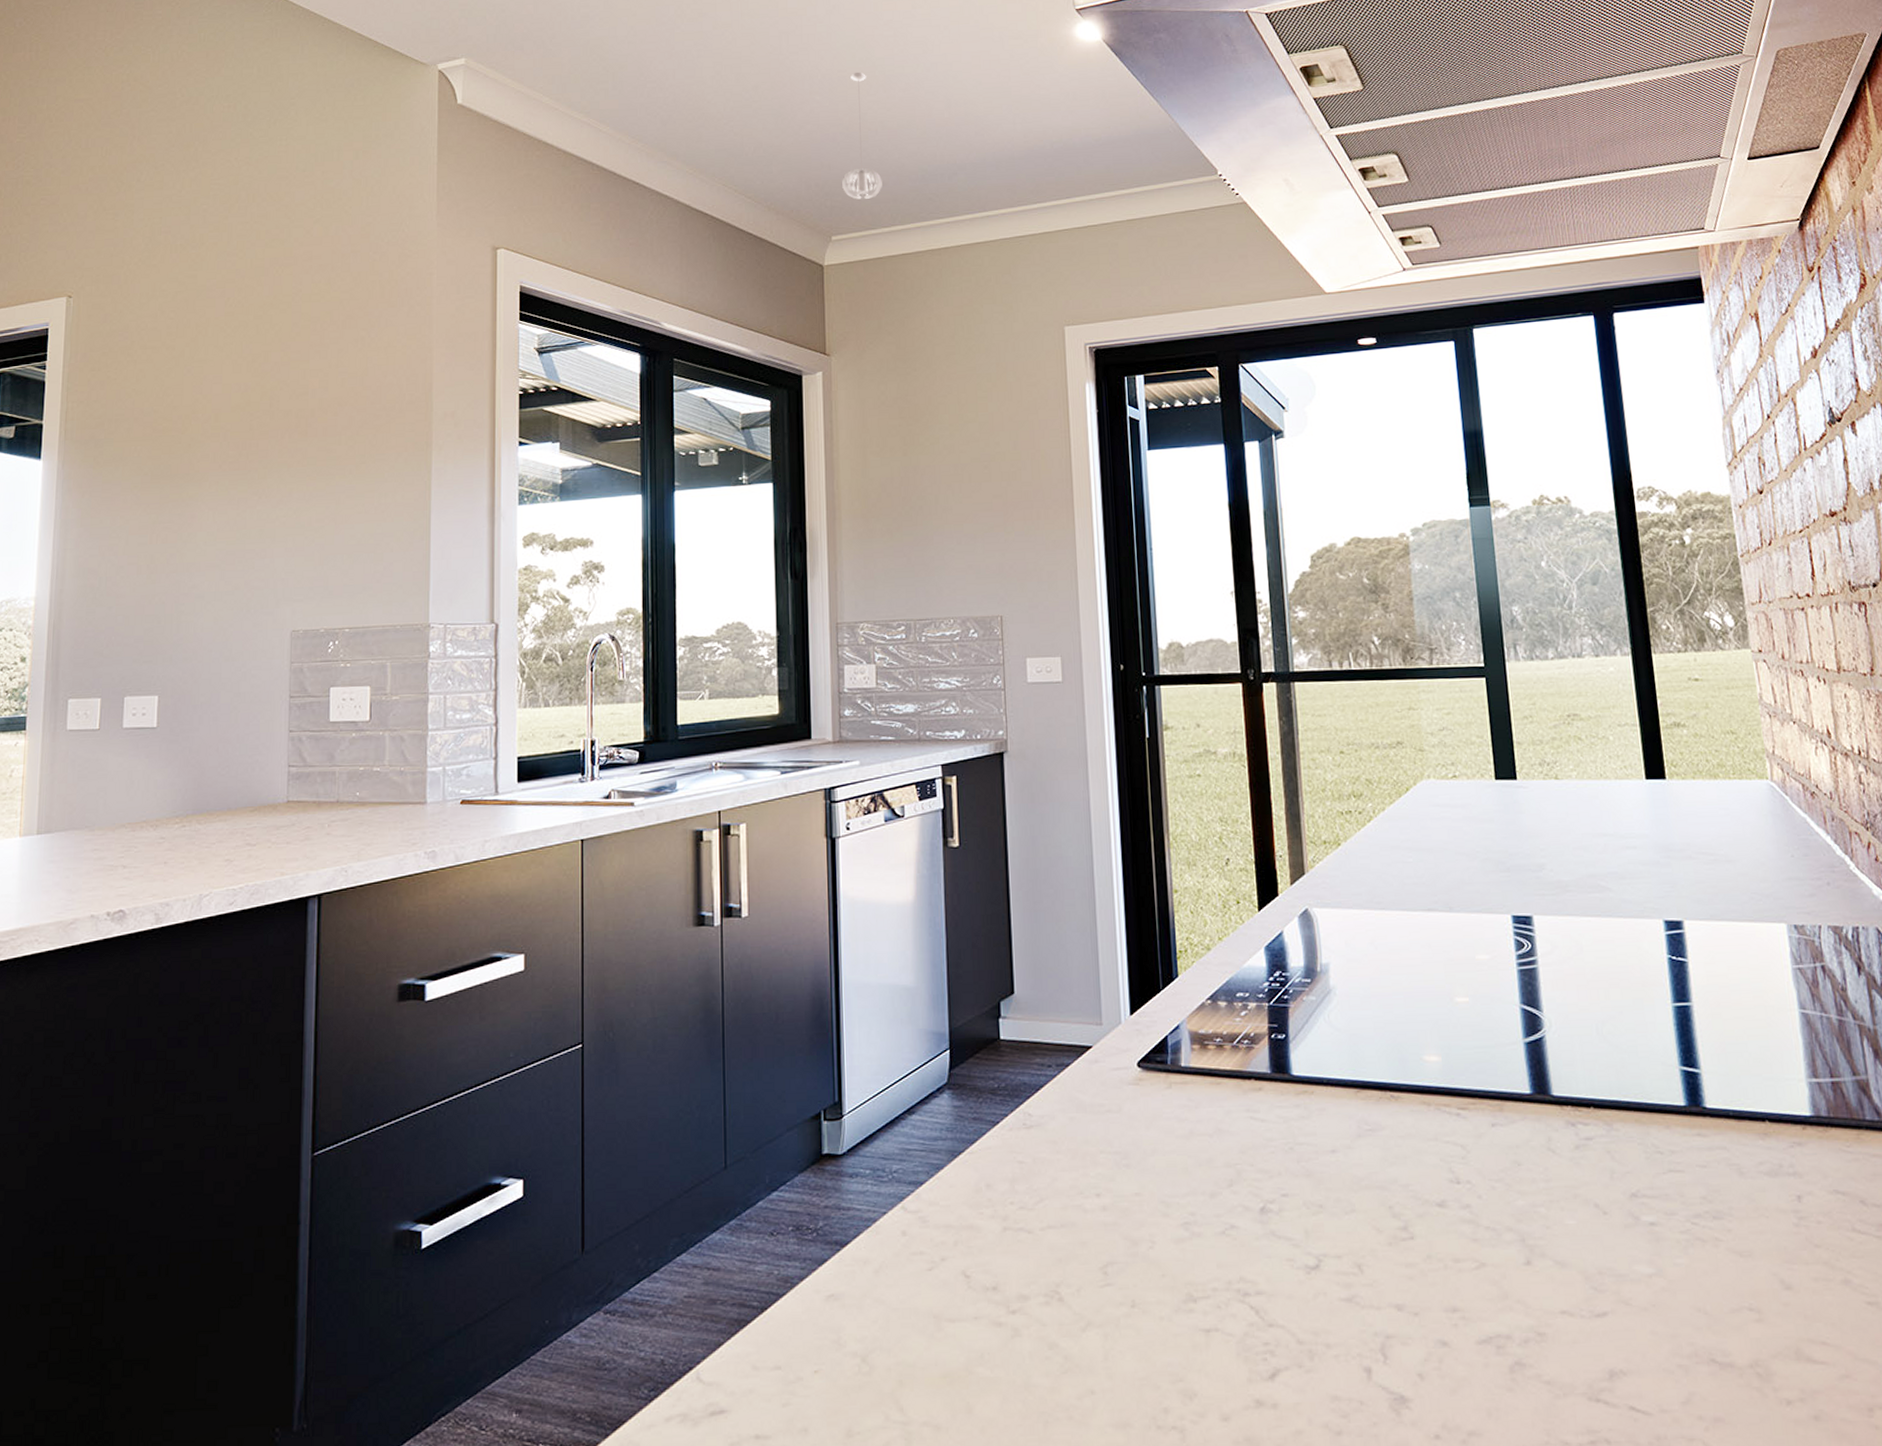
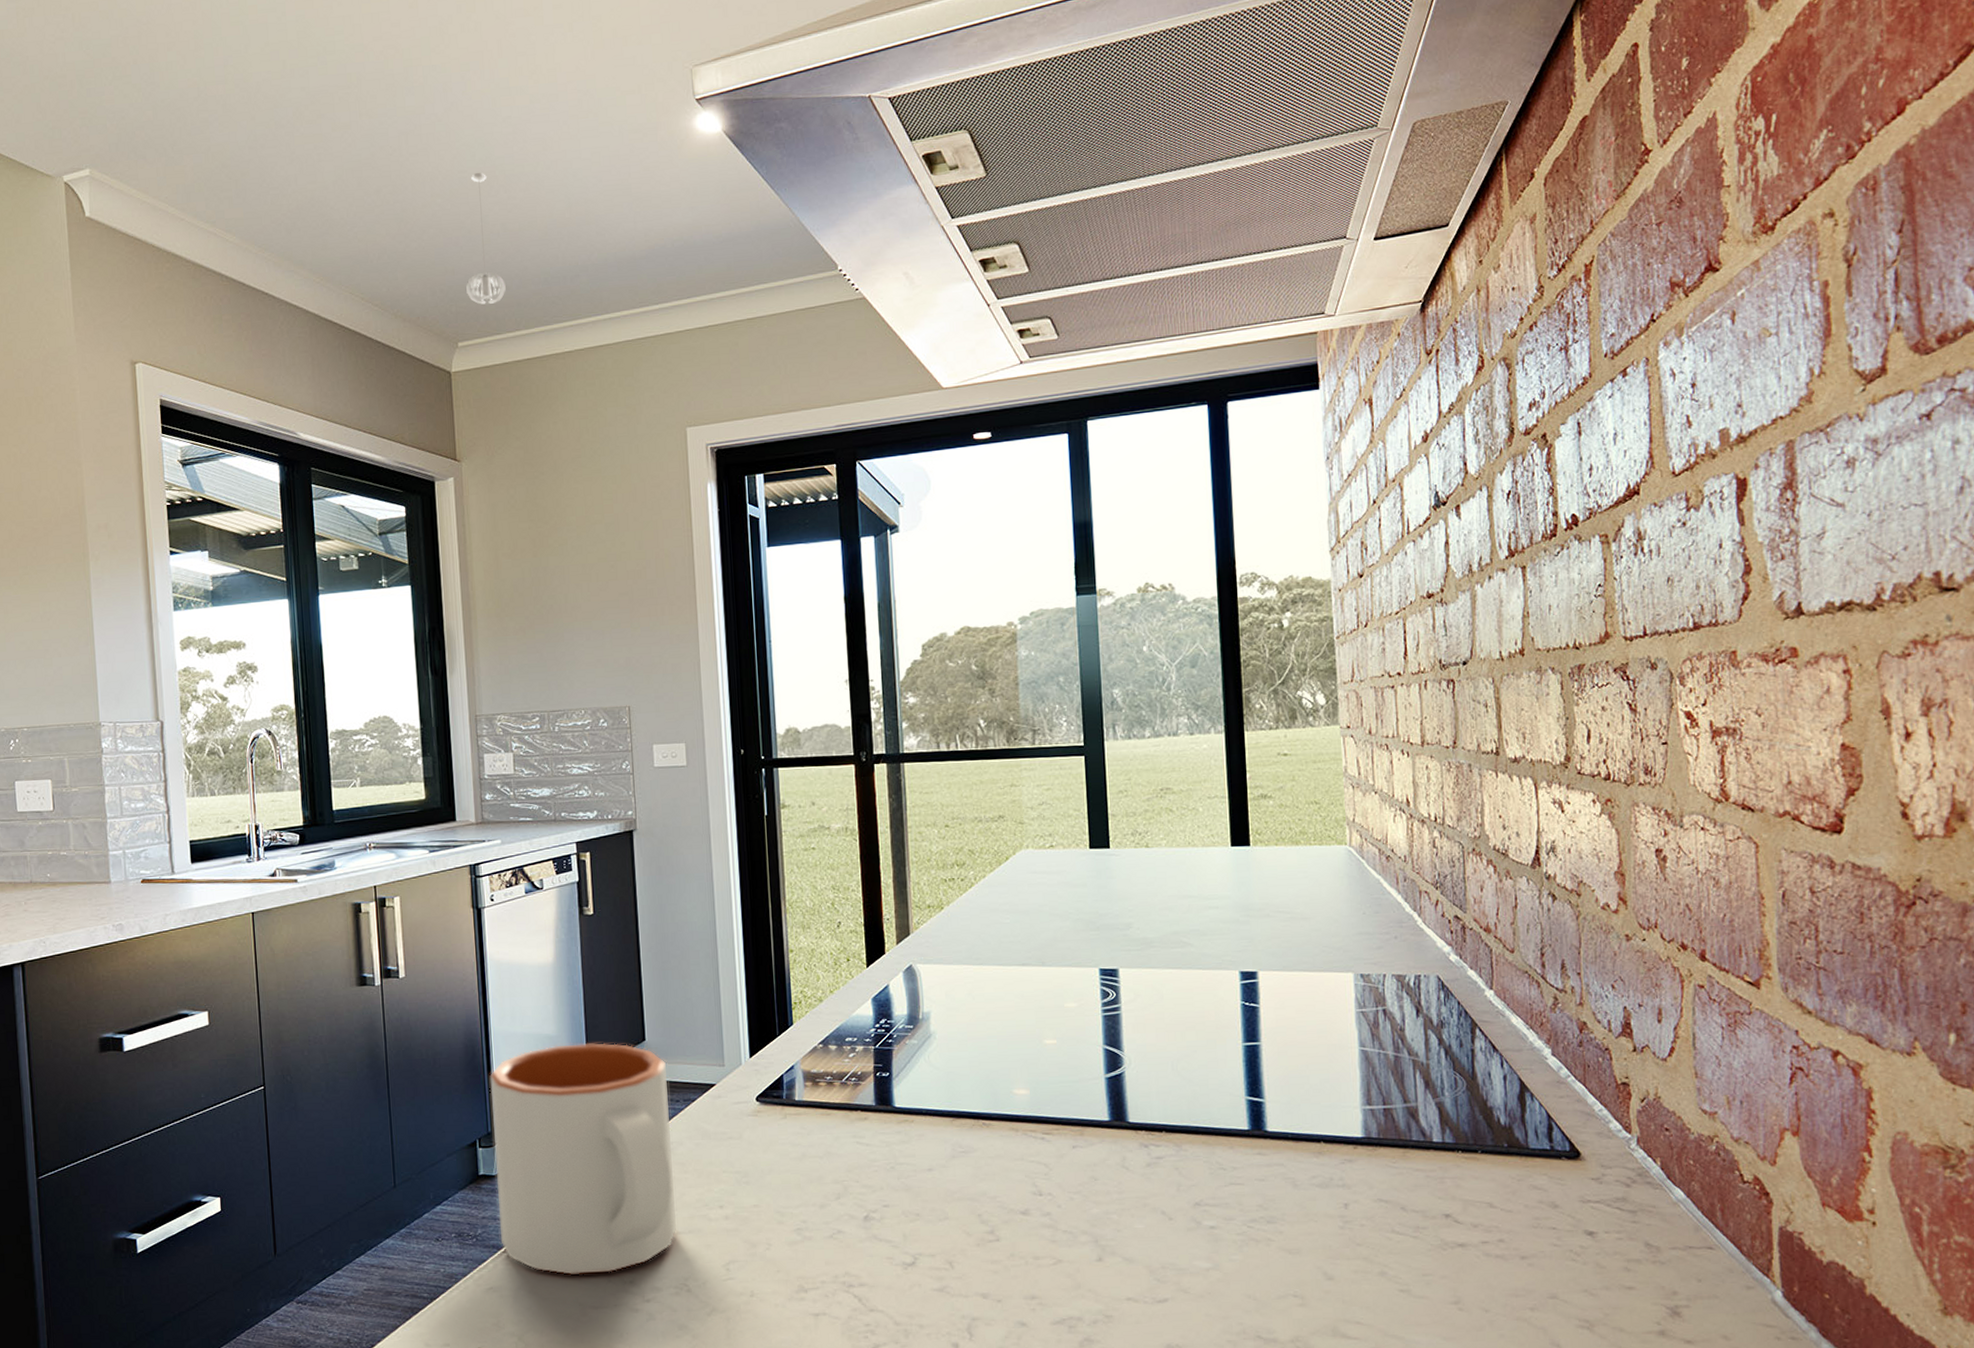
mug: none [838,996,1048,1280] -> present [489,1043,677,1276]

